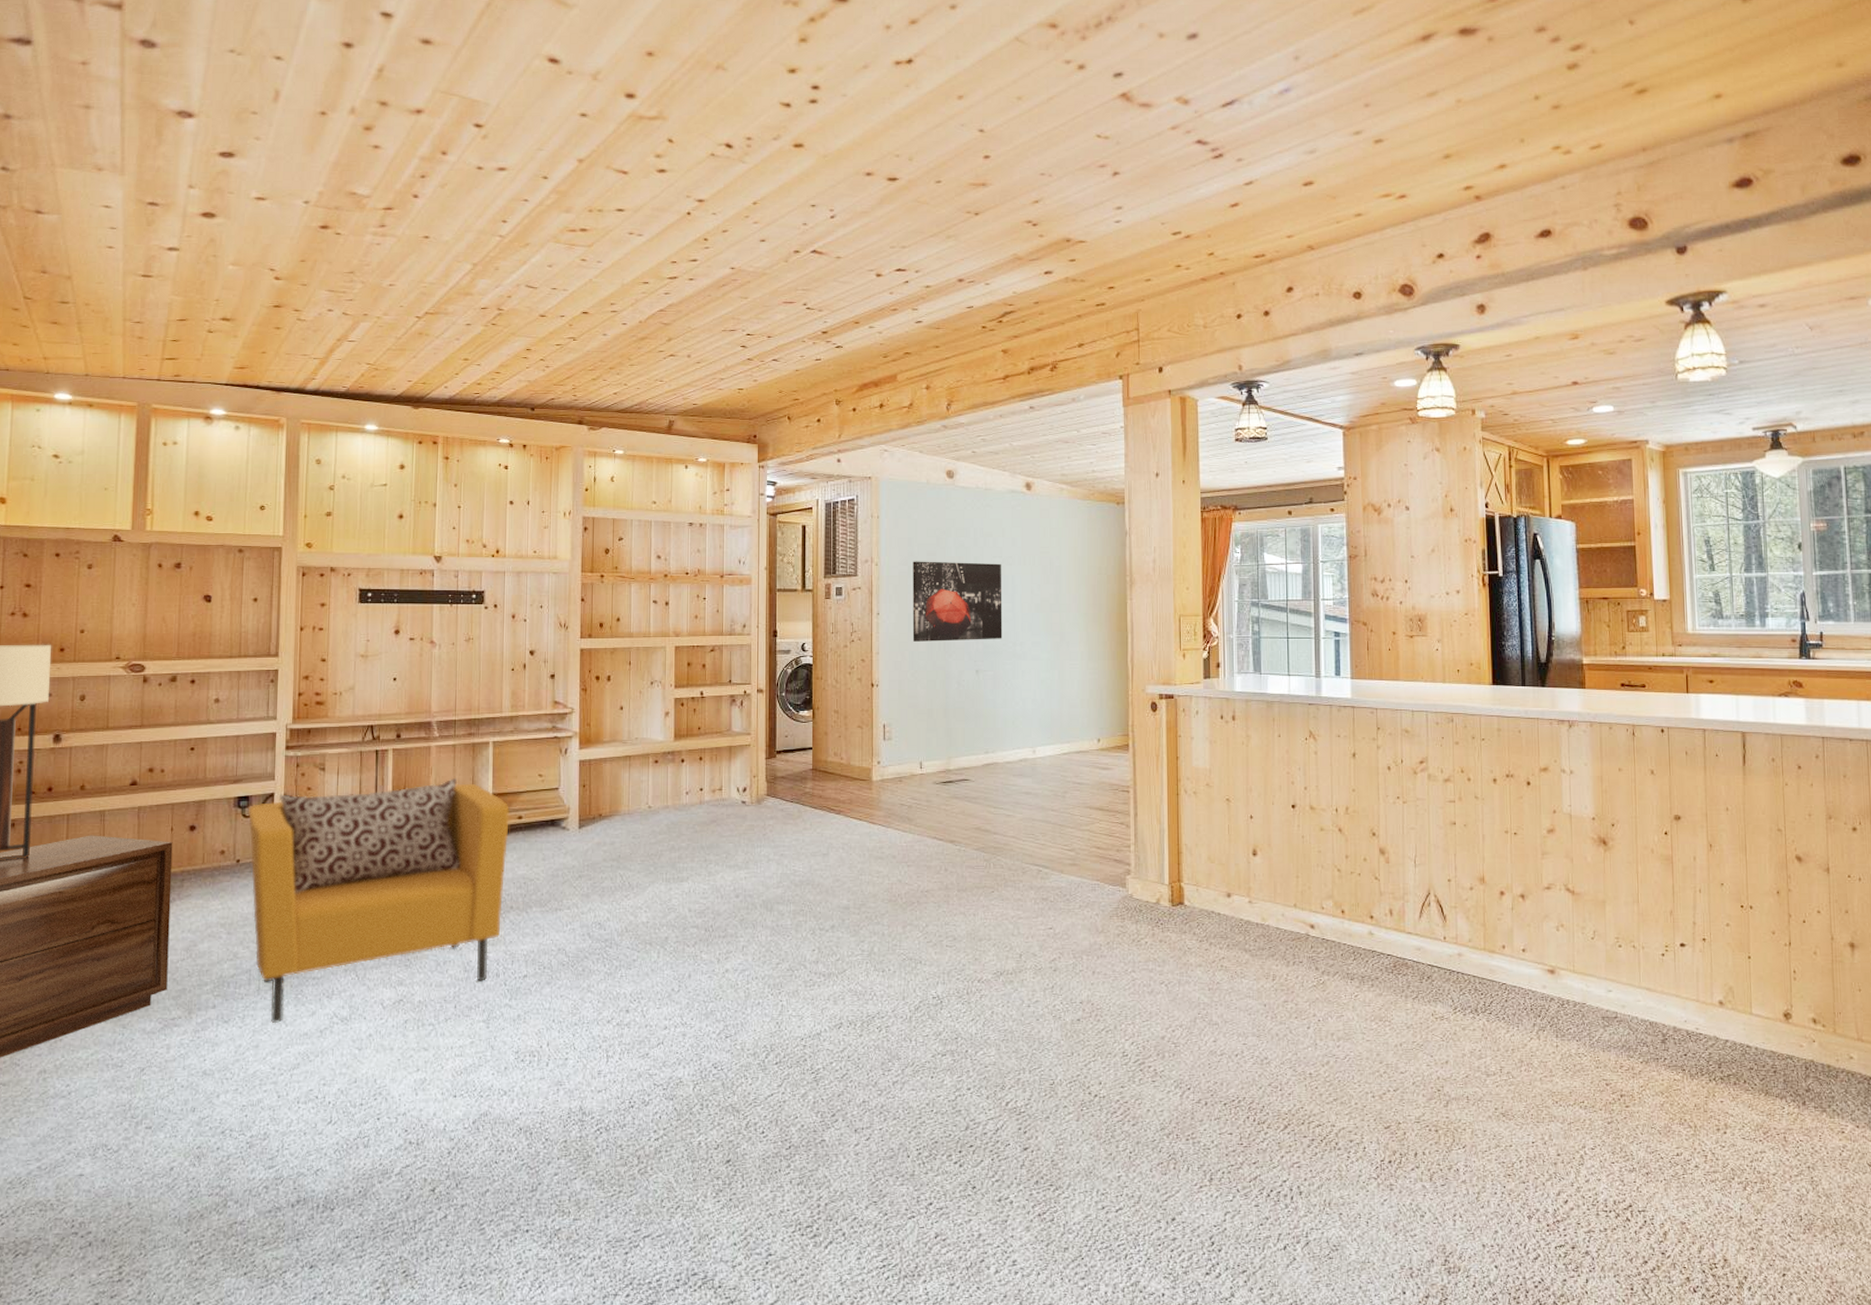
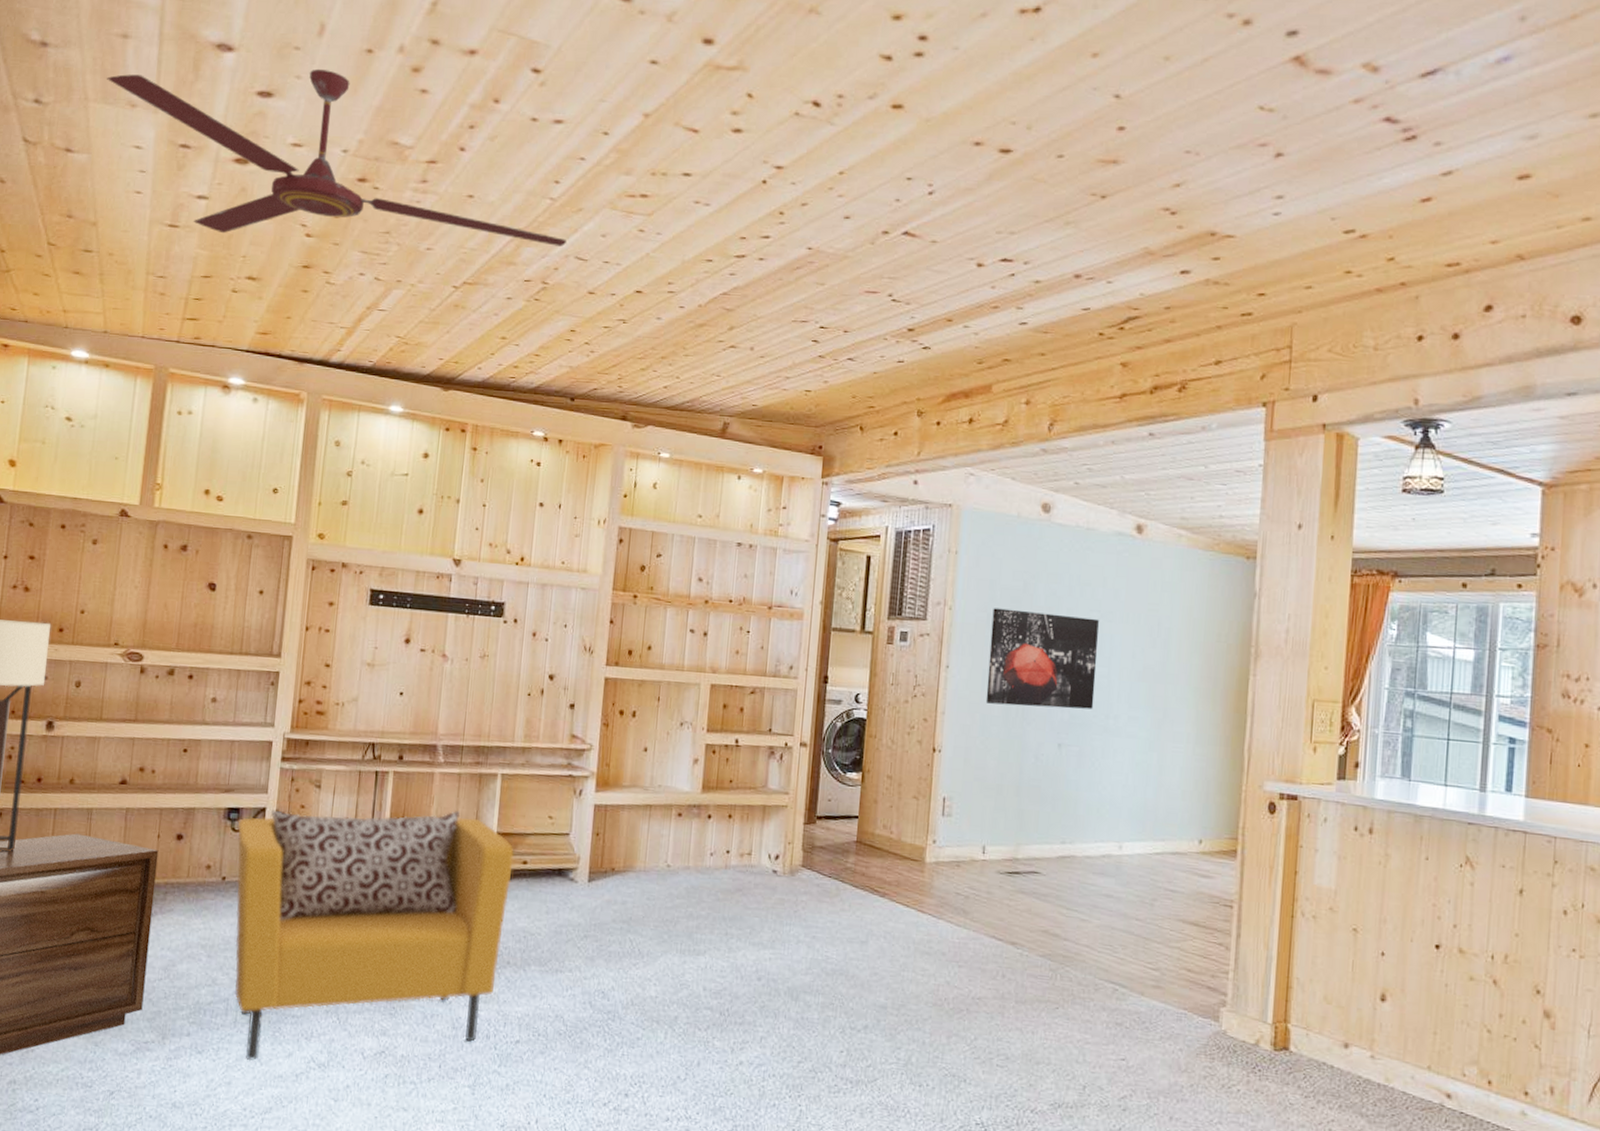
ceiling fan: none [72,130,517,281] -> present [107,68,566,246]

